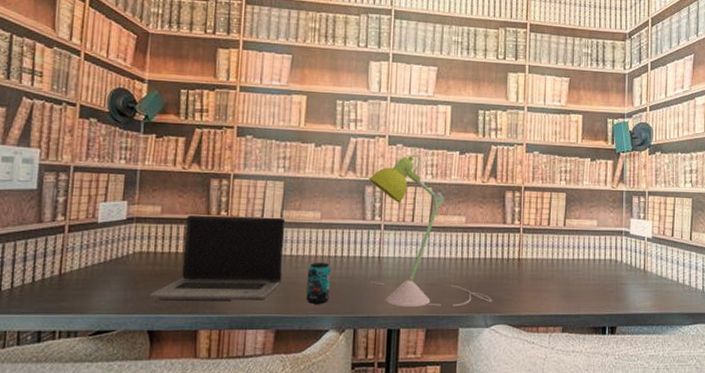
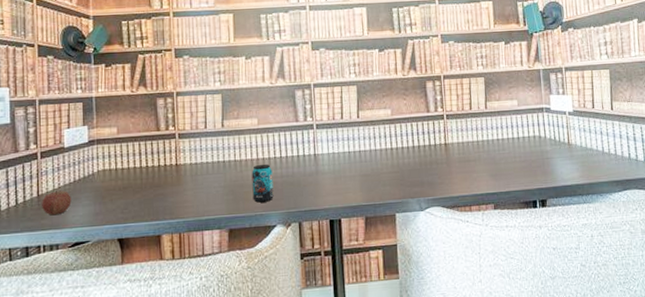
apple: none [63,269,99,298] -> present [42,190,72,216]
laptop computer: present [149,214,286,300] -> none [115,127,230,210]
desk lamp: present [368,154,492,308] -> none [297,56,424,199]

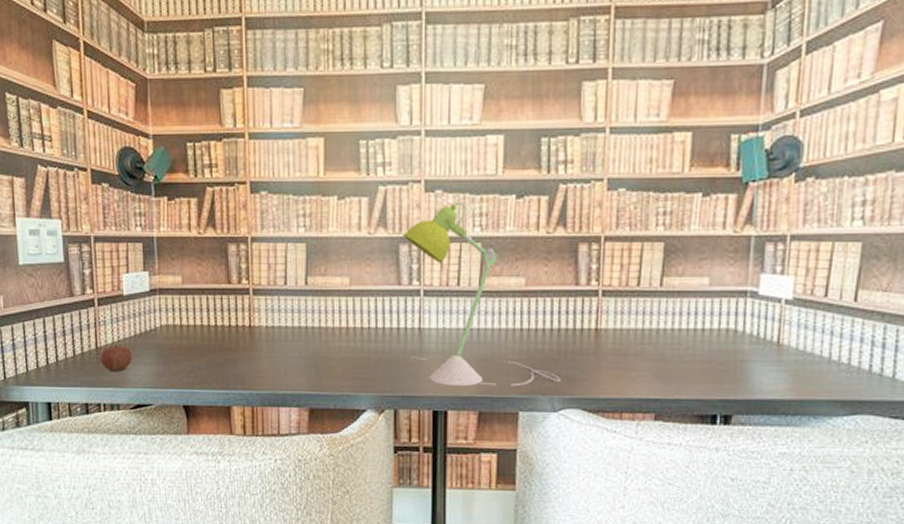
beverage can: present [251,164,274,203] -> none [339,336,365,381]
desk lamp: none [297,56,424,199] -> present [402,202,561,387]

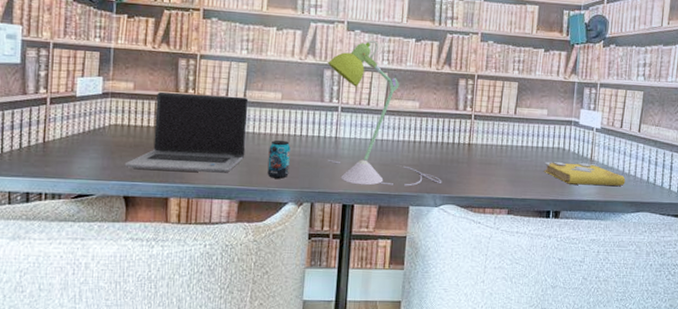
apple: present [100,343,132,372] -> none [47,138,79,164]
laptop computer: none [180,284,312,376] -> present [124,91,249,173]
beverage can: none [339,336,365,381] -> present [267,140,291,179]
spell book: none [706,348,834,380] -> present [544,161,626,186]

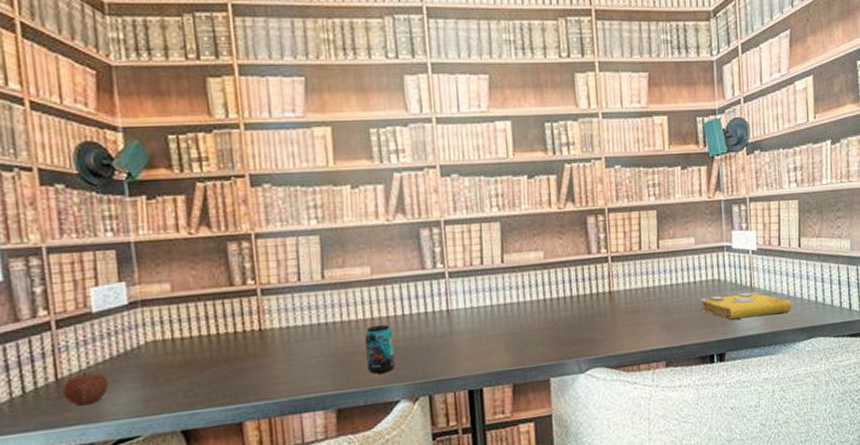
apple: none [47,138,79,164] -> present [63,371,109,406]
laptop computer: present [124,91,249,173] -> none [175,278,335,394]
desk lamp: present [327,40,442,186] -> none [422,184,585,364]

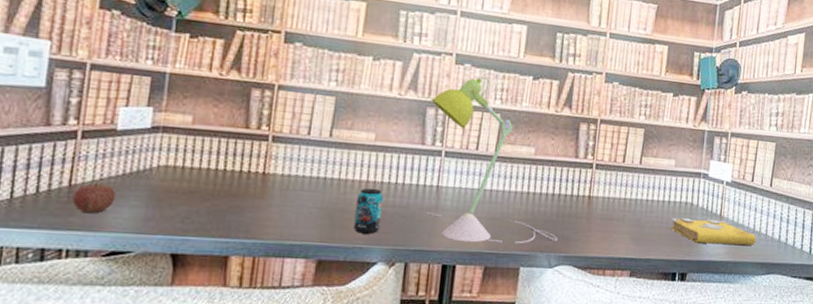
desk lamp: none [422,184,585,364] -> present [427,76,558,244]

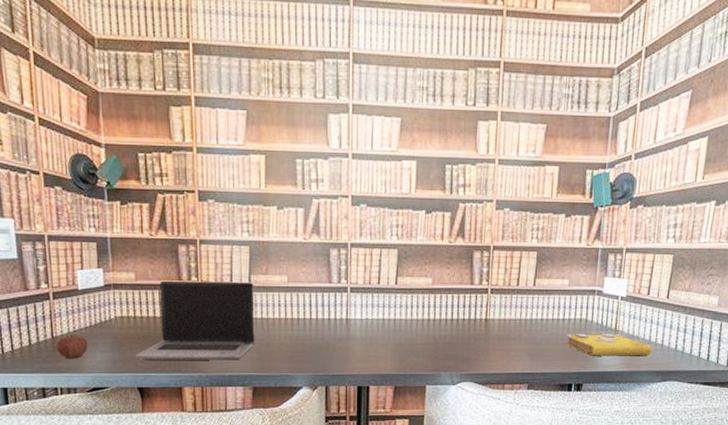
laptop computer: none [174,127,335,227] -> present [135,280,255,360]
beverage can: present [353,188,384,234] -> none [279,325,301,363]
desk lamp: present [427,76,558,244] -> none [333,215,459,367]

